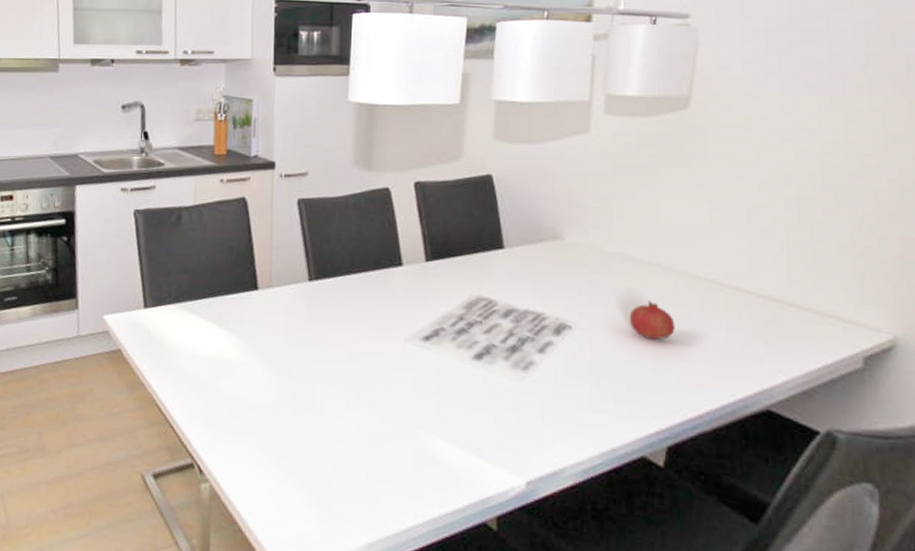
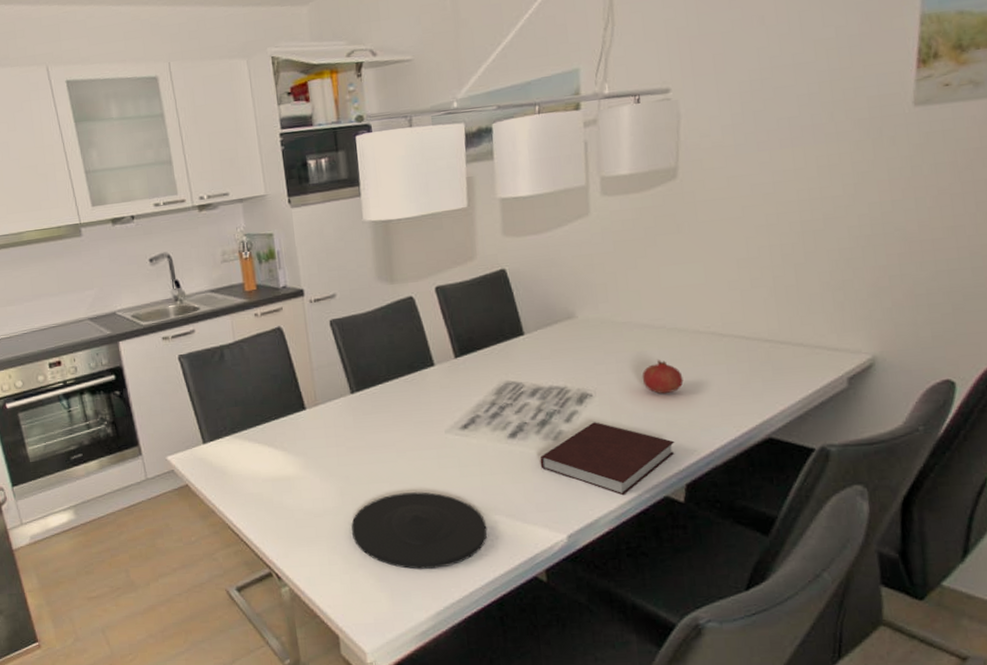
plate: none [288,399,437,493] -> present [351,492,488,569]
notebook: none [505,357,660,447] -> present [540,422,675,496]

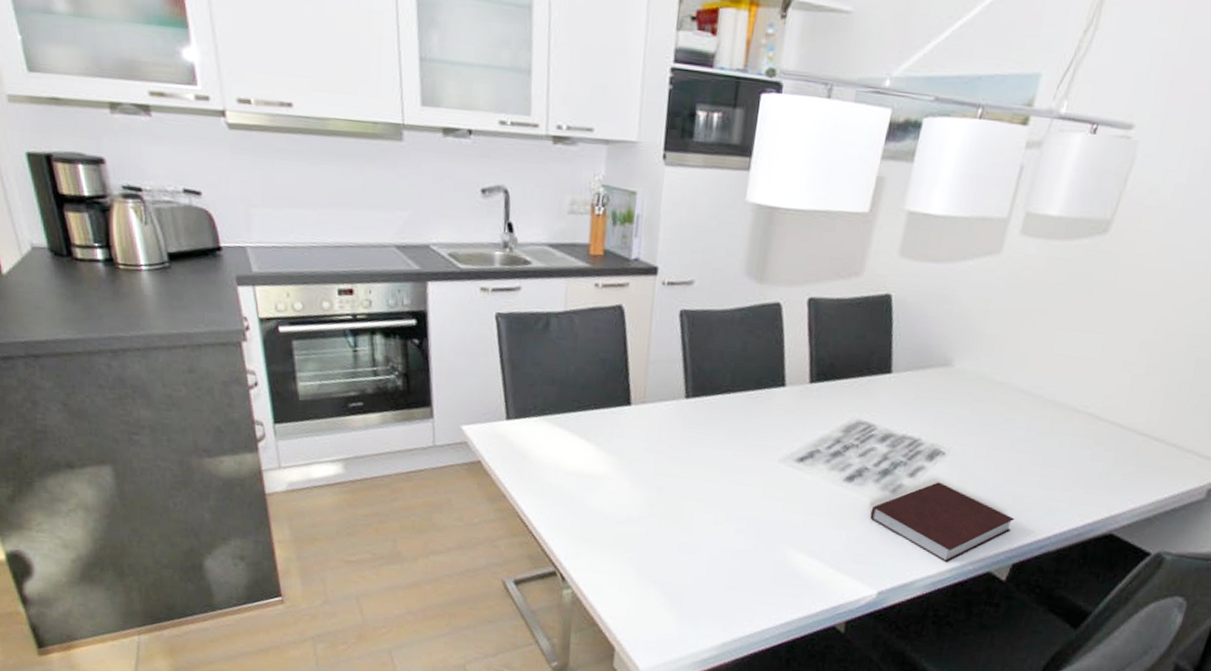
plate: present [351,492,488,569] -> none [652,515,798,600]
fruit: present [642,360,684,394] -> none [1001,431,1045,468]

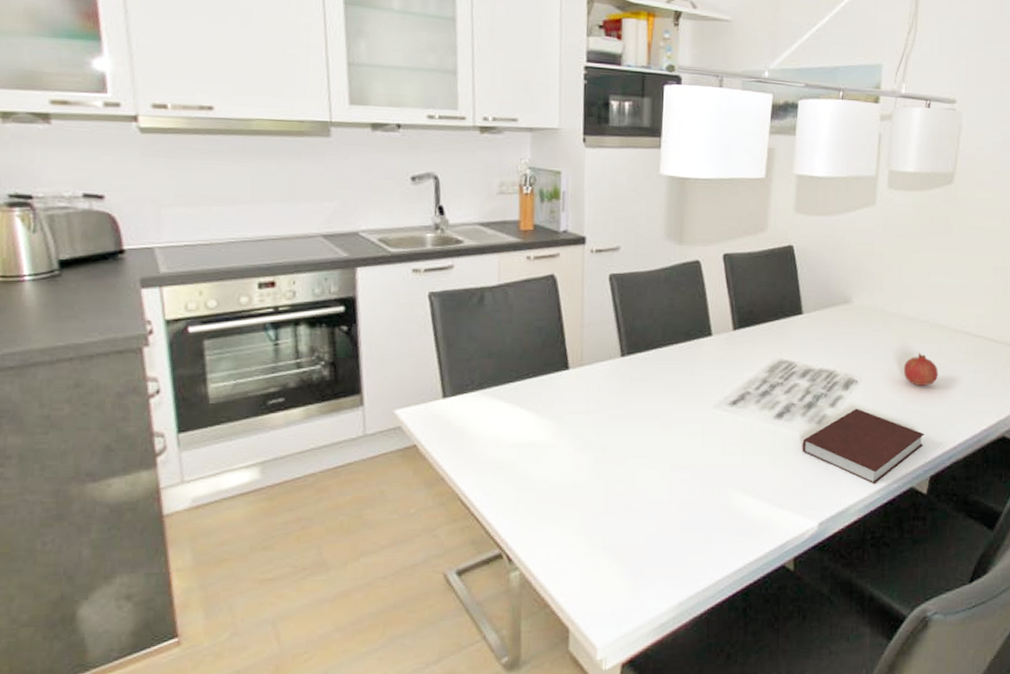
fruit: none [1001,431,1045,468] -> present [903,353,938,387]

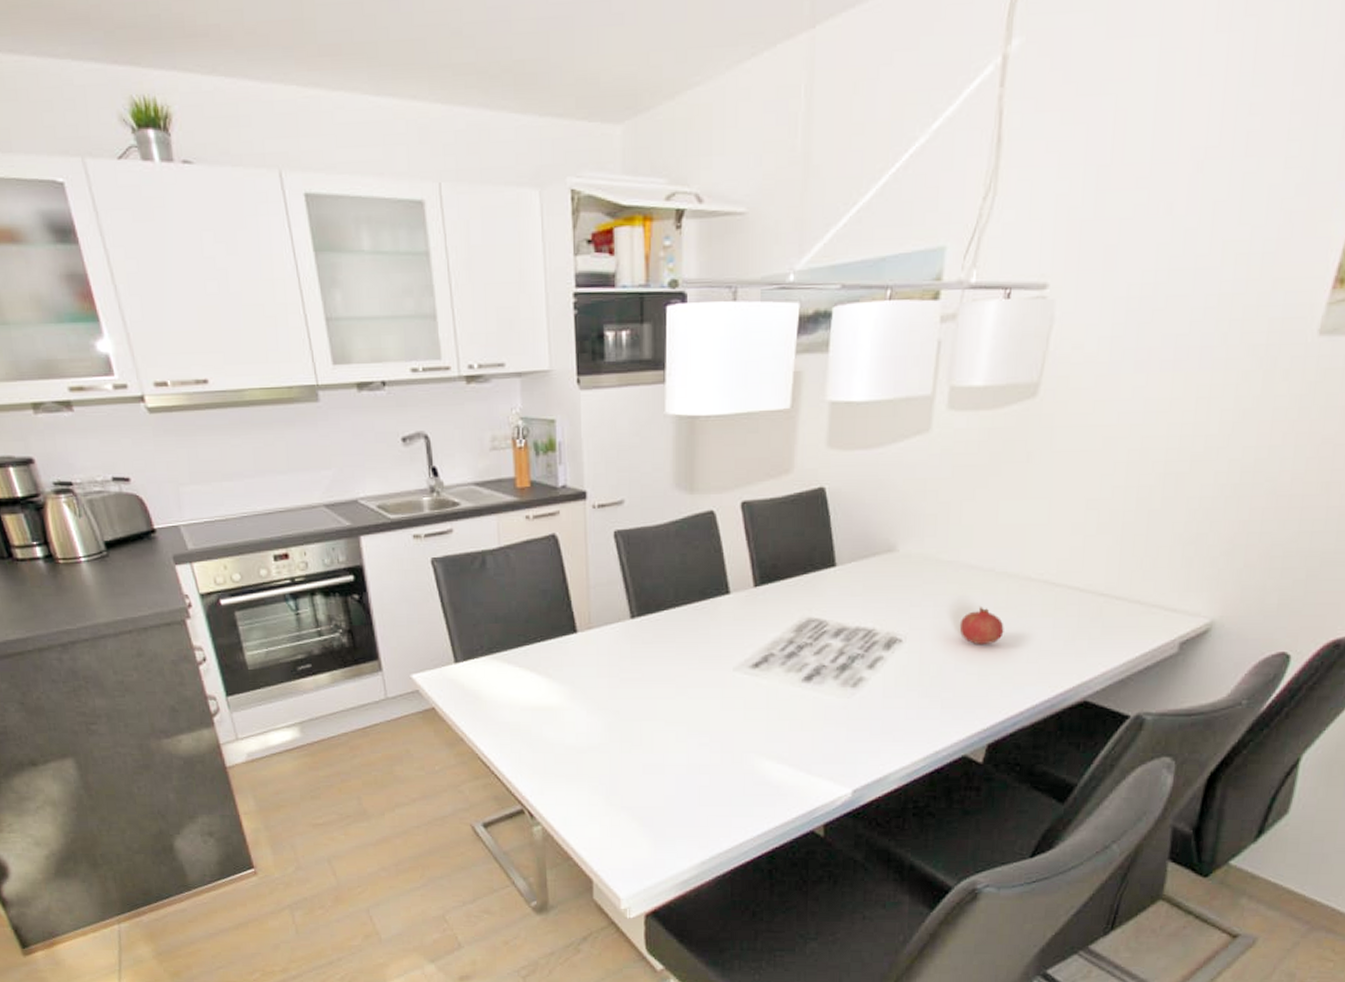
notebook: present [802,408,925,485] -> none [834,670,984,752]

